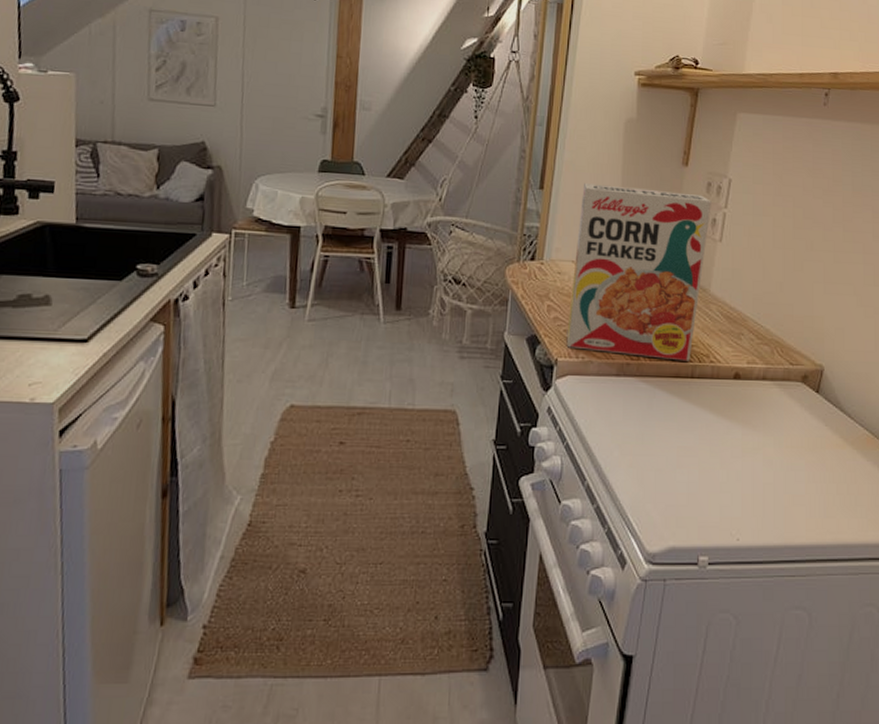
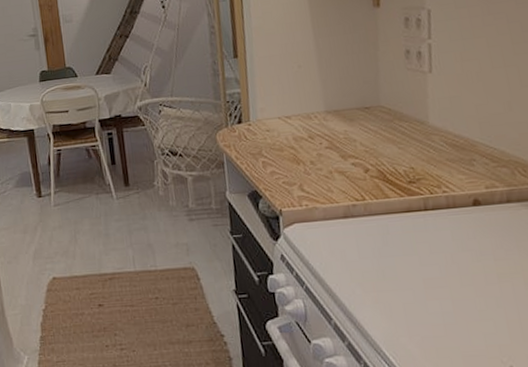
cereal box: present [566,183,711,361] -> none [276,31,420,198]

